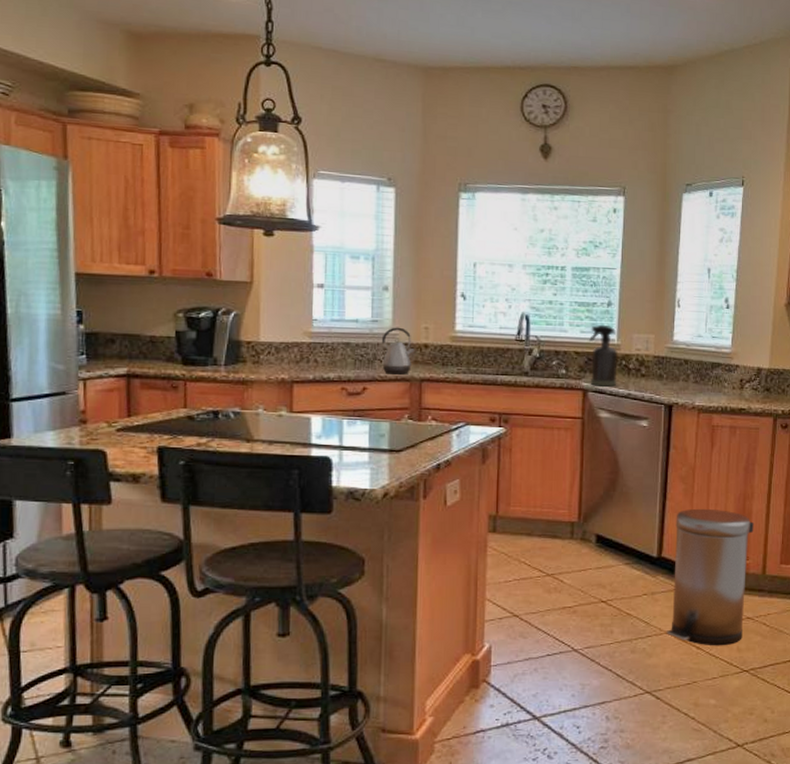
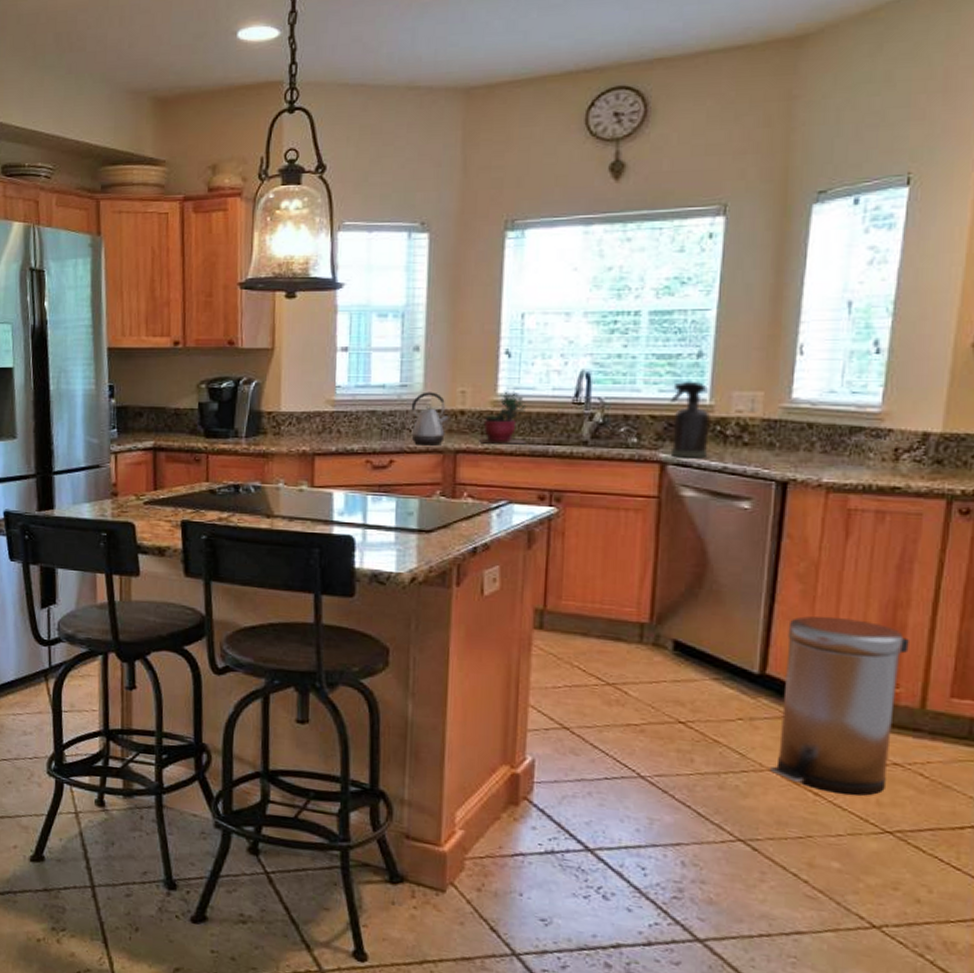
succulent plant: none [441,328,480,375] -> present [479,391,527,445]

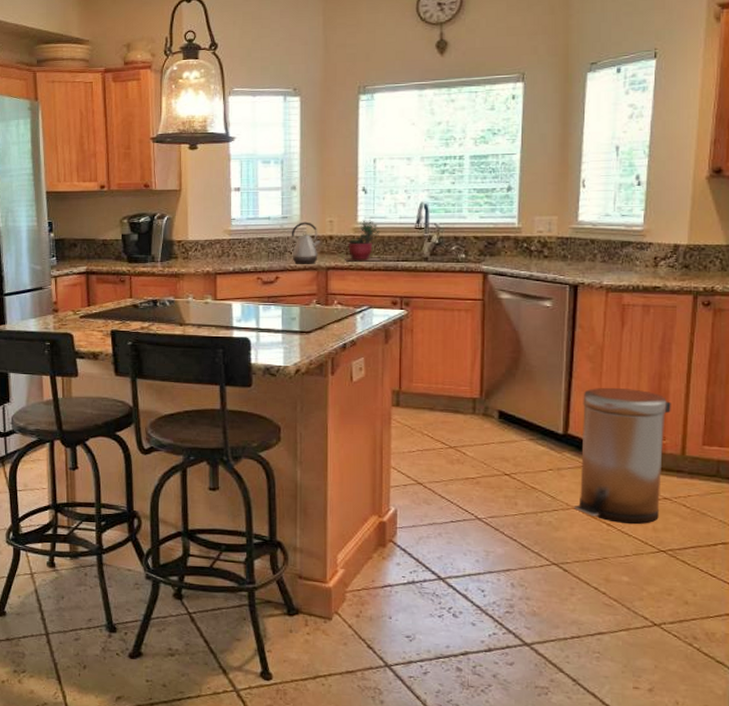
spray bottle: present [671,380,710,460] -> none [489,209,519,270]

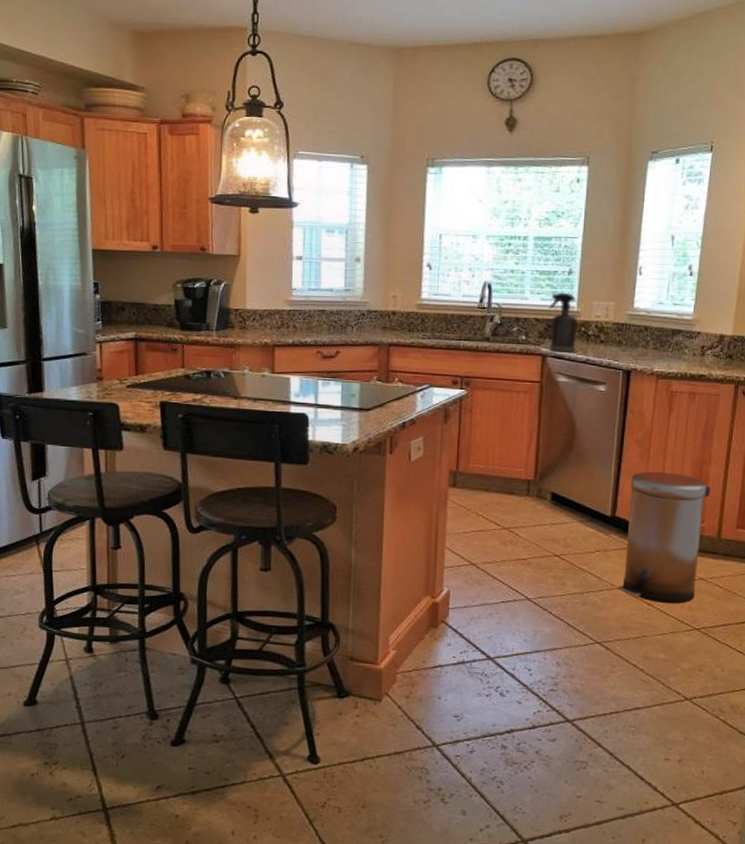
kettle: present [289,222,322,264] -> none [351,295,385,340]
succulent plant: present [345,220,382,262] -> none [407,296,444,340]
spray bottle: none [489,209,519,270] -> present [549,292,577,353]

